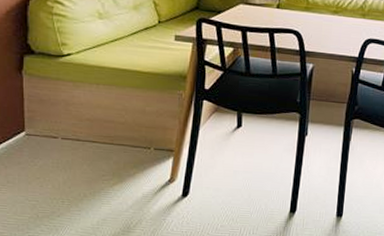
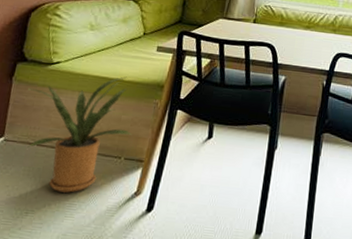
house plant: none [41,67,159,182] -> present [27,76,133,193]

